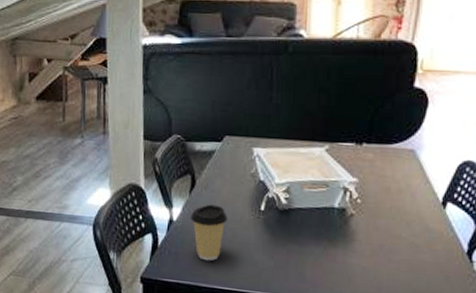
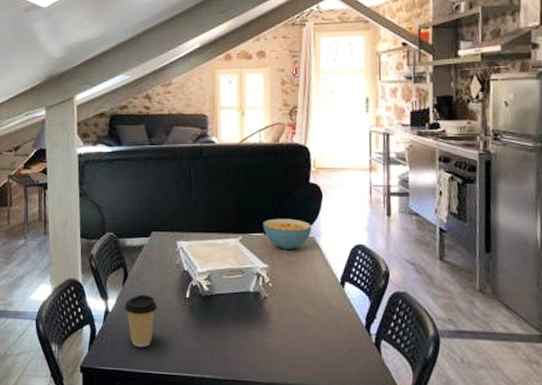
cereal bowl: none [354,126,413,163] -> present [263,218,312,250]

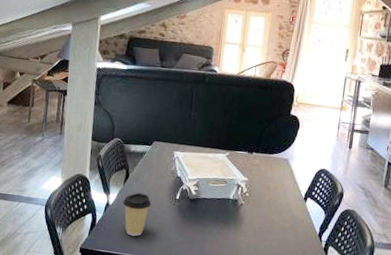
cereal bowl: present [263,218,312,250] -> none [247,140,288,168]

